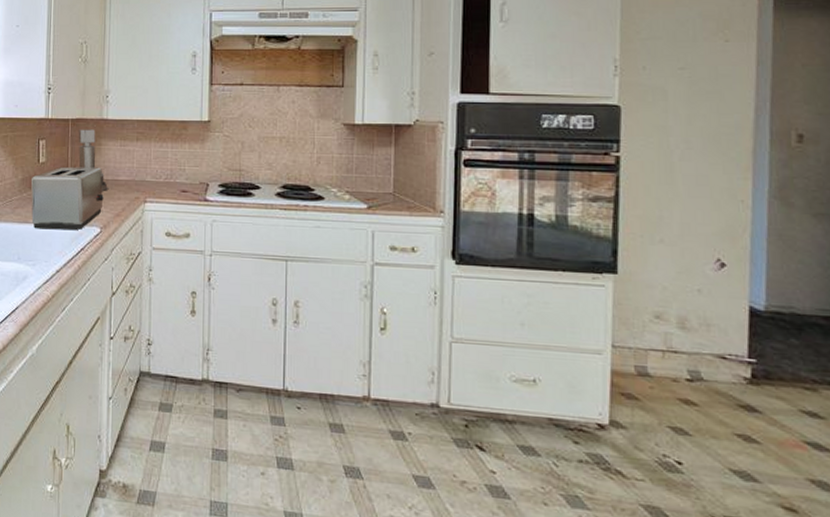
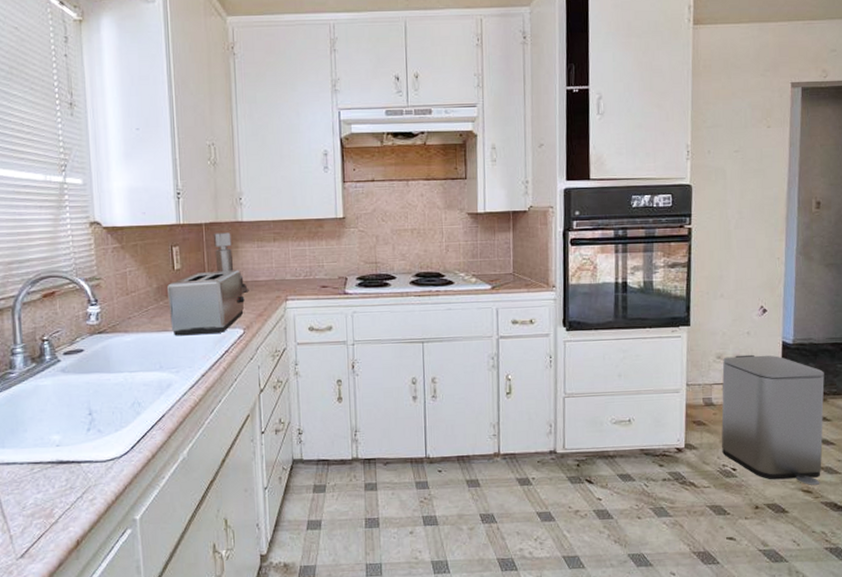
pedal bin: none [660,317,814,504] -> present [721,354,825,486]

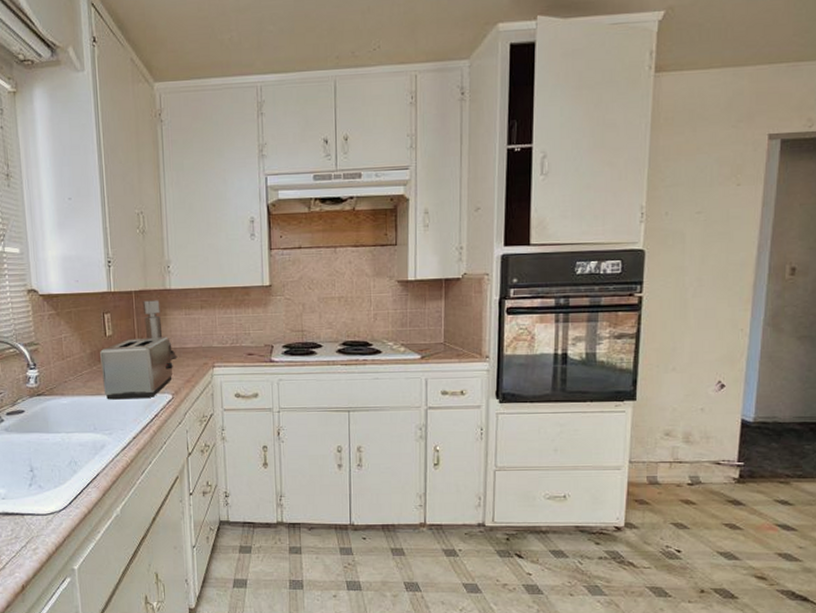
pedal bin: present [721,354,825,486] -> none [665,432,789,573]

